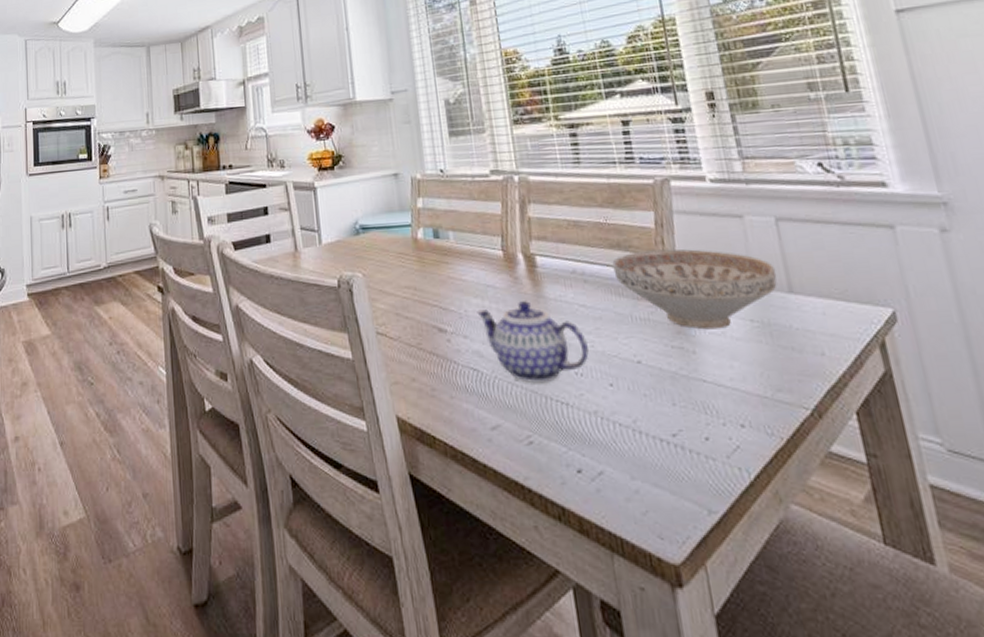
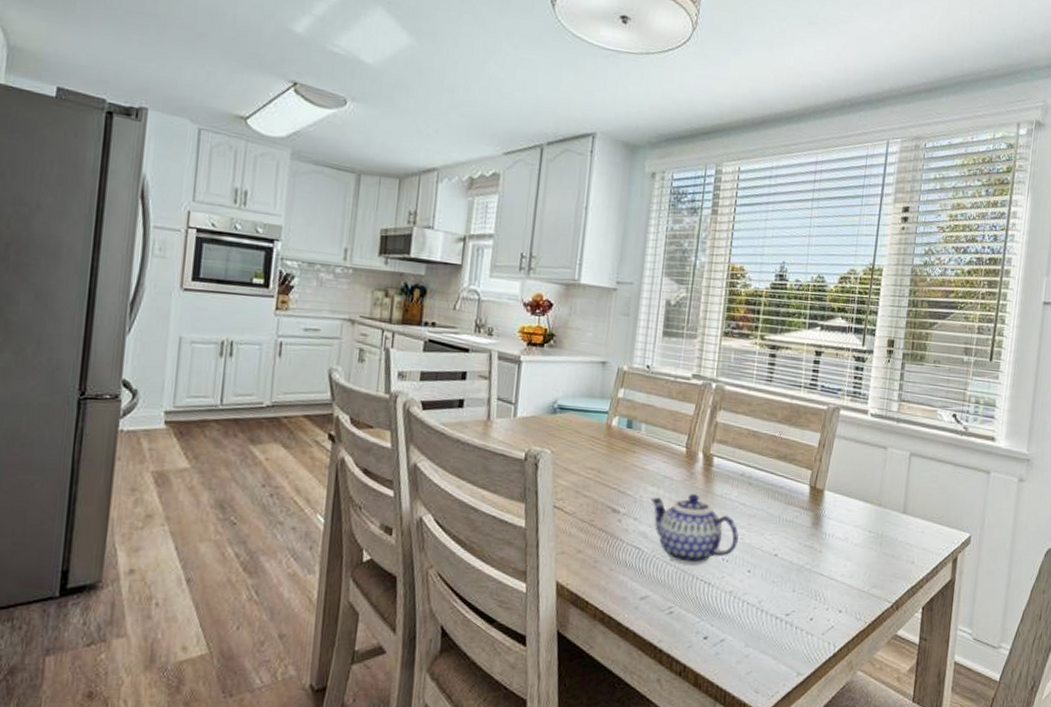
decorative bowl: present [612,249,777,330] -> none [775,465,899,536]

